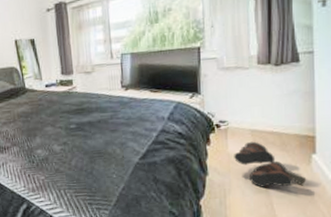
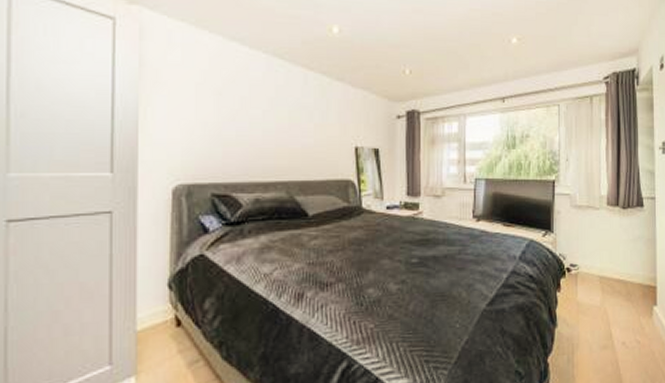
boots: present [234,141,307,188] -> none [583,289,649,342]

